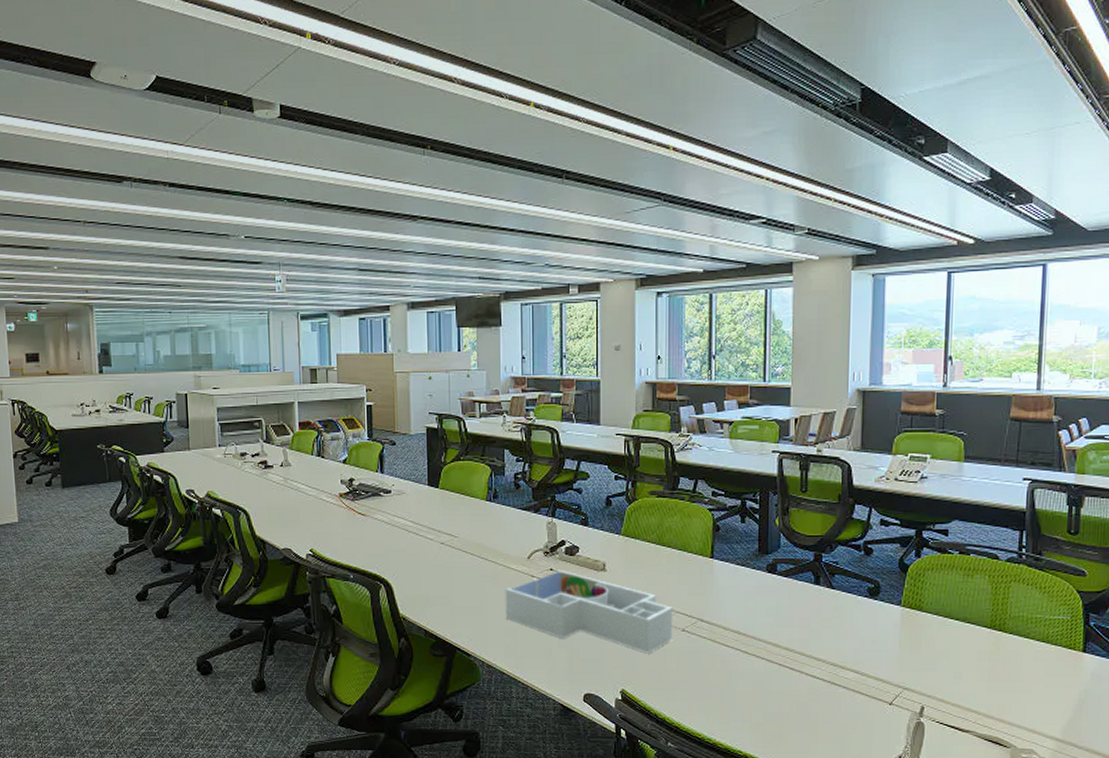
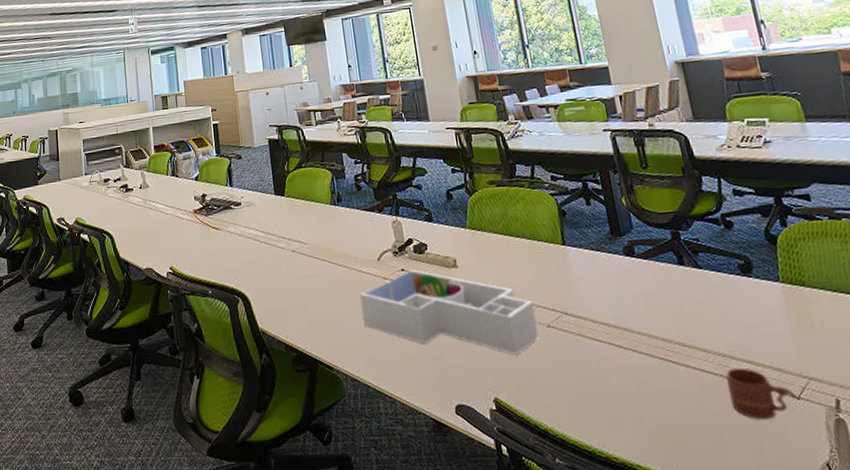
mug: none [832,676,890,719] -> present [726,367,798,420]

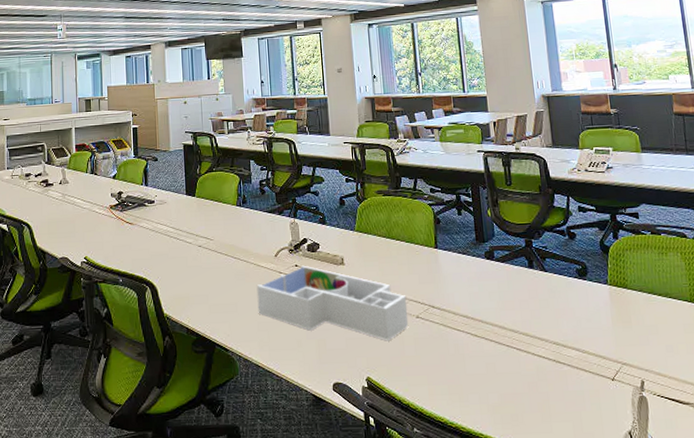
mug: present [726,367,798,420] -> none [558,354,612,397]

